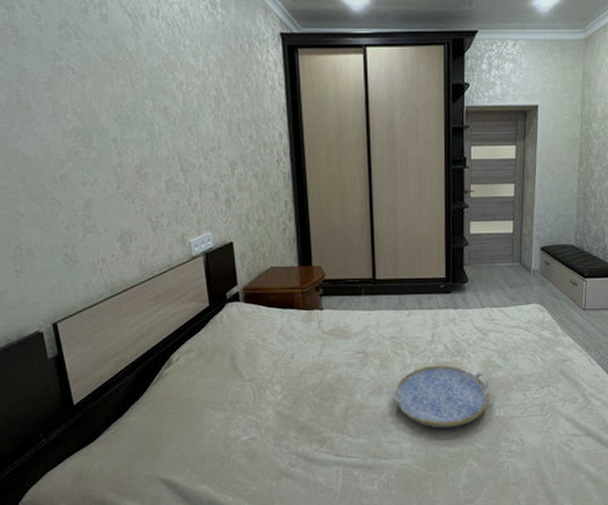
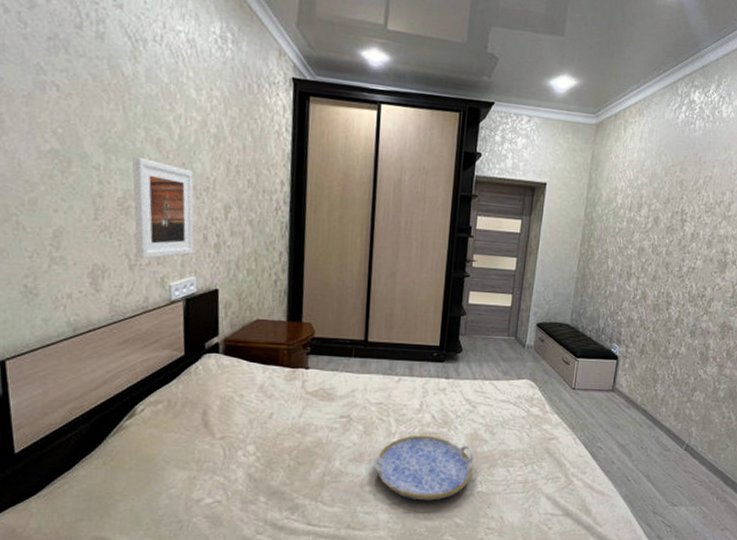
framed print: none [145,126,208,220] -> present [132,156,195,259]

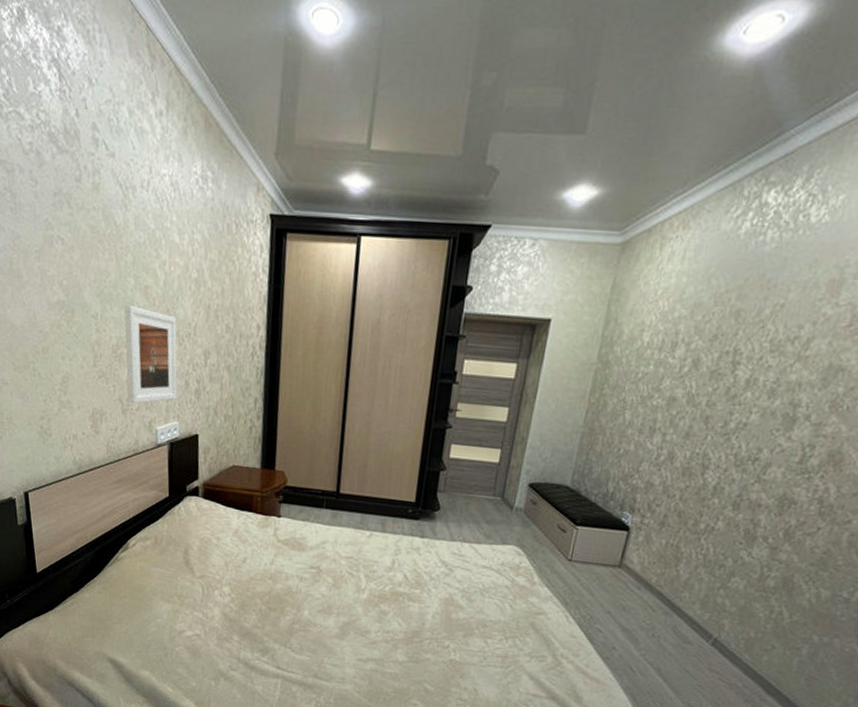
serving tray: present [373,435,474,501] -> none [341,593,448,663]

